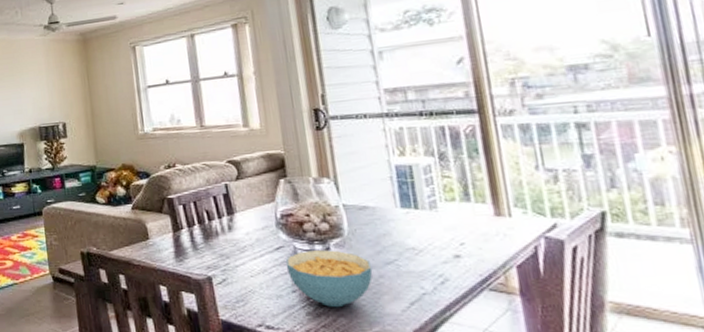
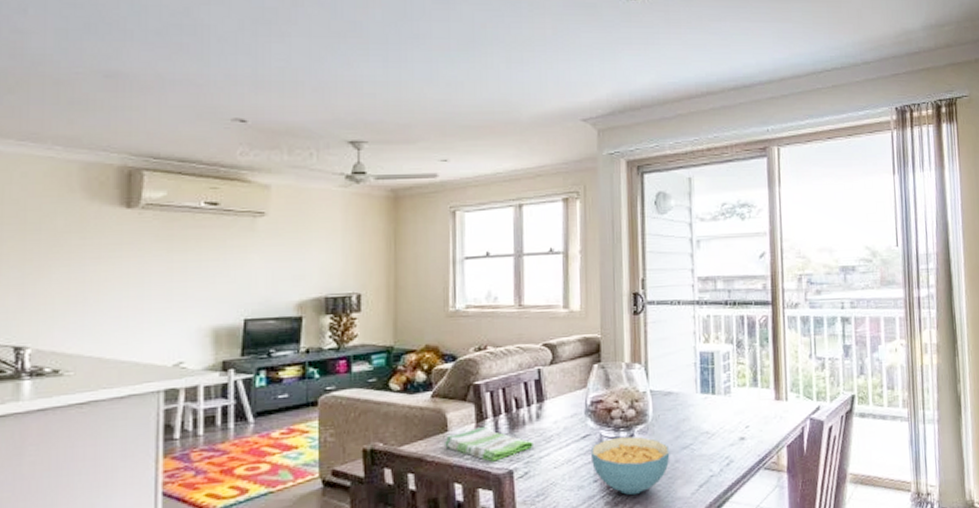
dish towel: none [147,235,228,268] -> present [445,426,533,462]

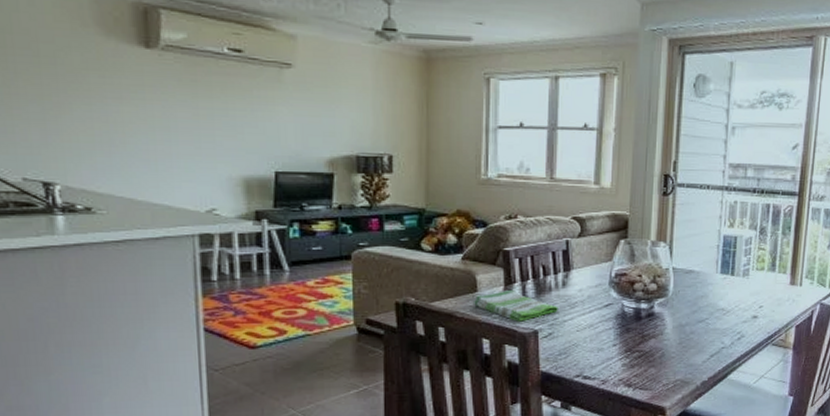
cereal bowl: present [590,436,670,496] -> none [611,307,686,360]

